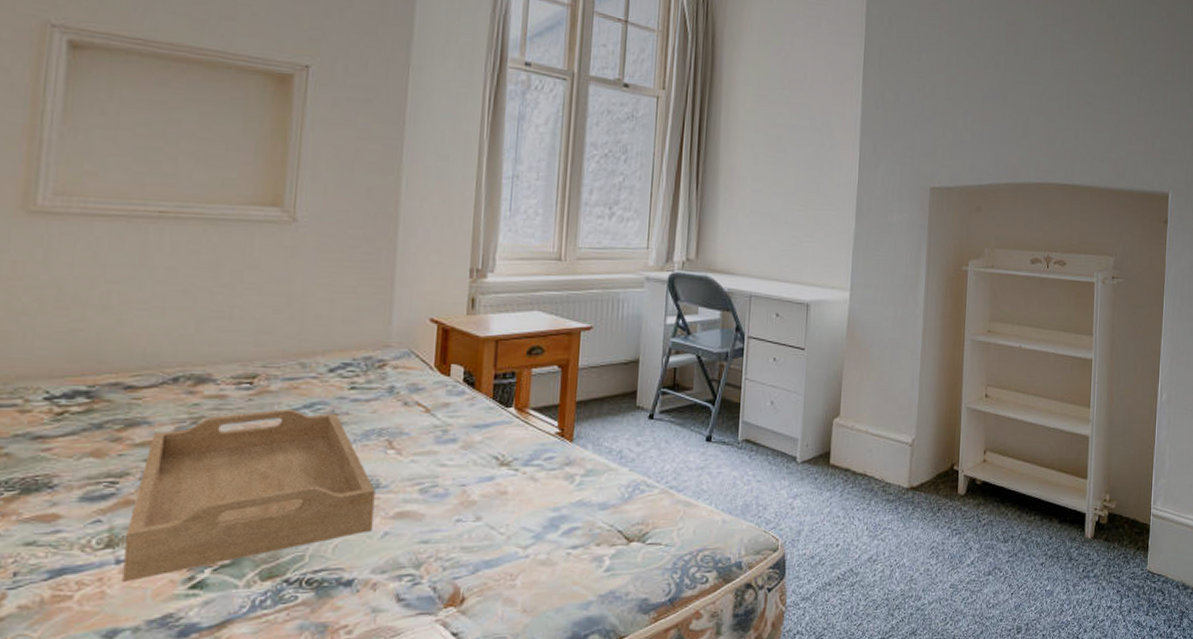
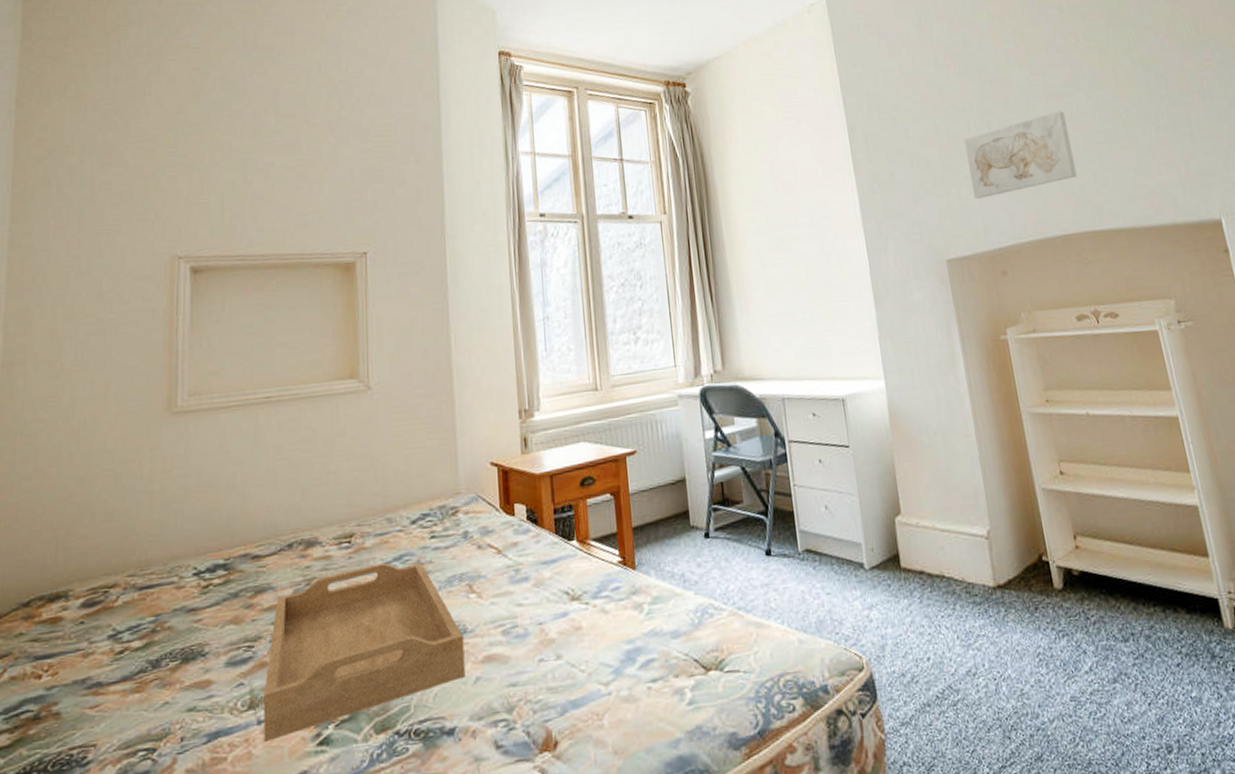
wall art: none [968,65,1065,135] -> present [964,111,1078,199]

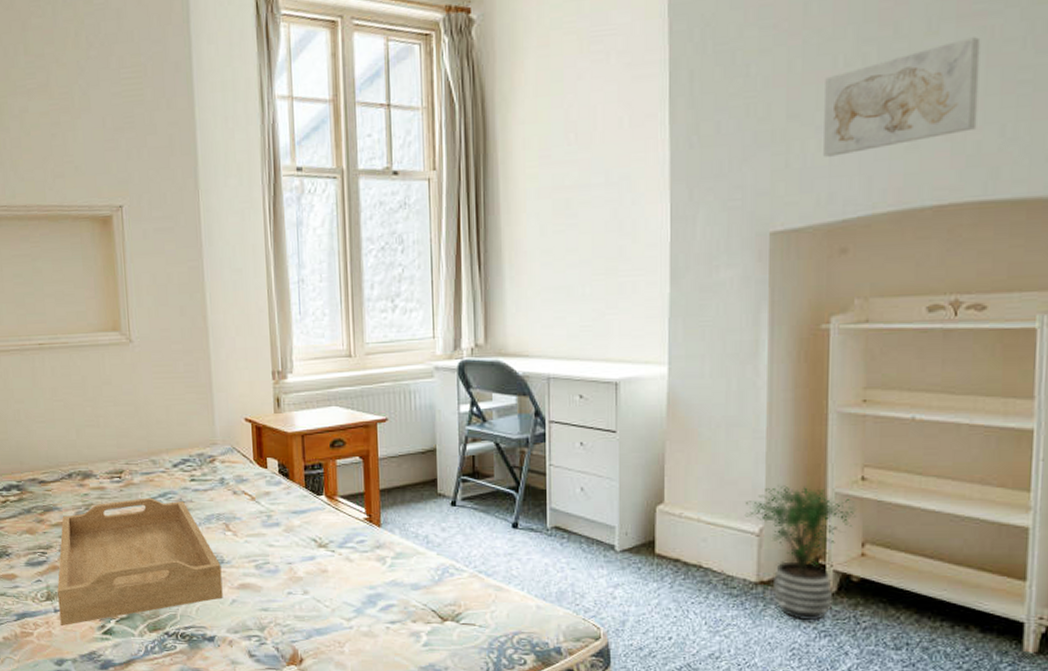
potted plant: none [971,484,1064,623] -> present [744,485,857,622]

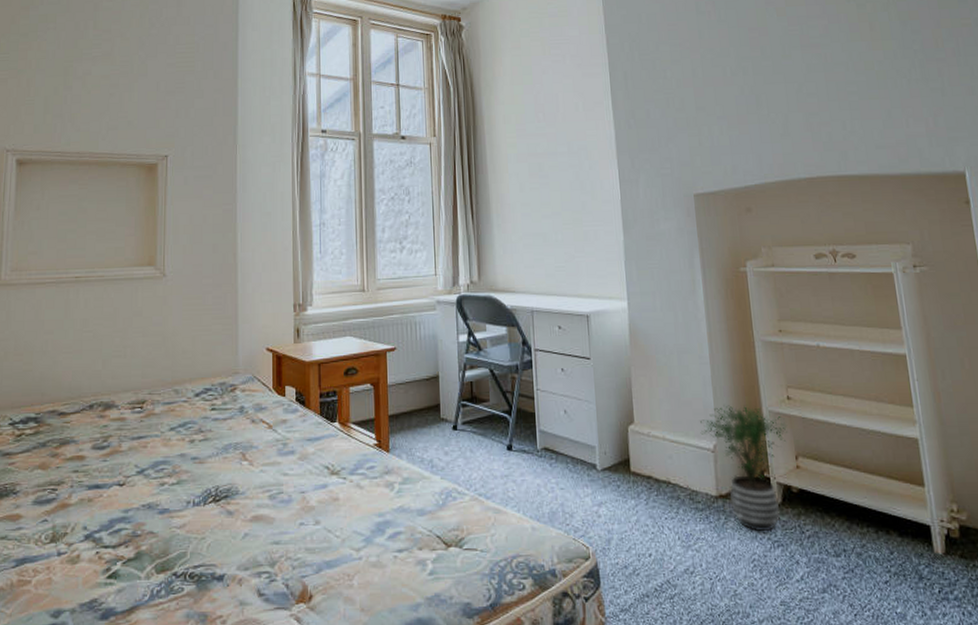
serving tray: present [57,497,223,625] -> none [62,428,235,570]
wall art: present [823,37,981,157] -> none [719,60,827,139]

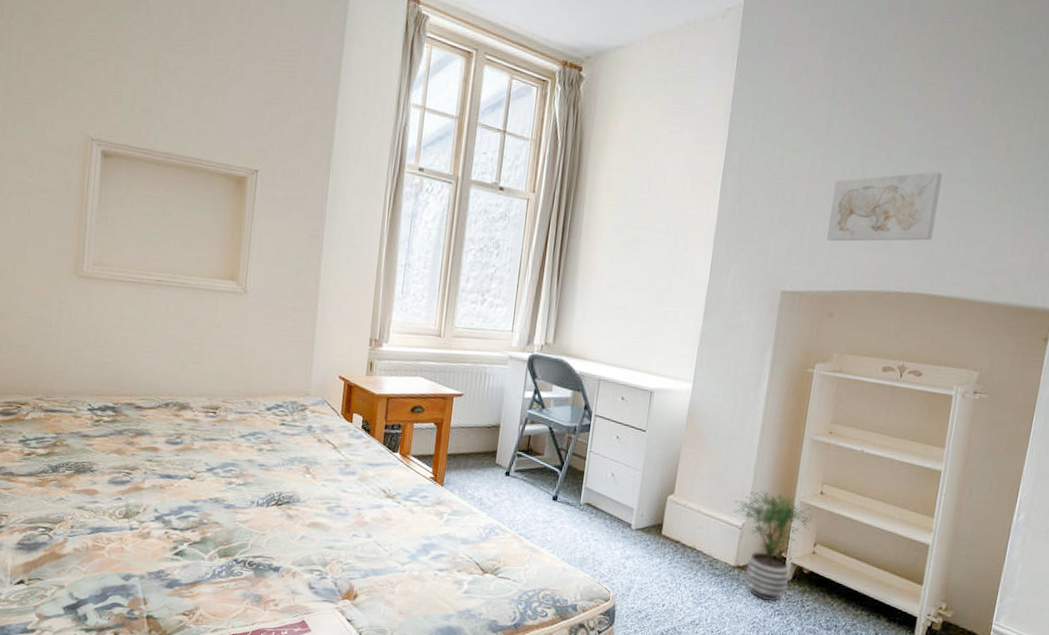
wall art: none [719,60,827,139] -> present [827,171,943,242]

